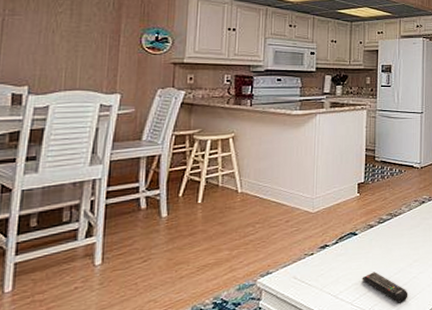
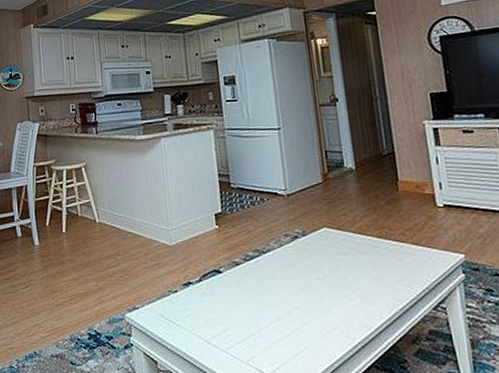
remote control: present [361,272,408,303] -> none [233,317,293,358]

